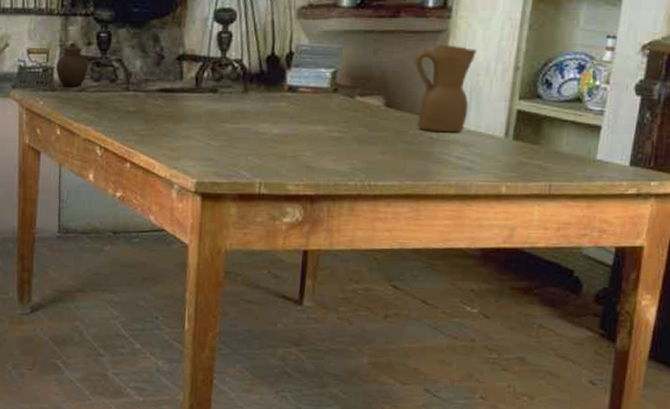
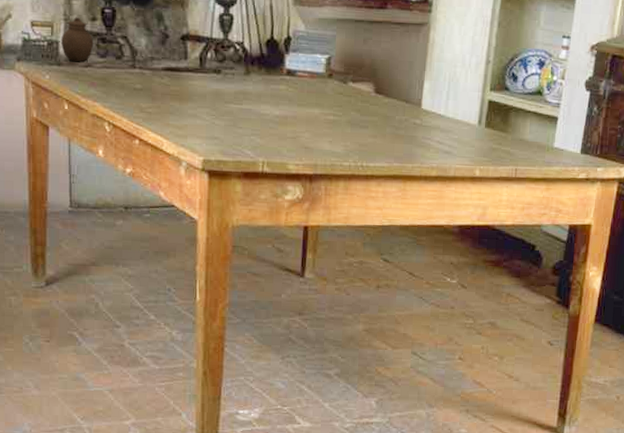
ceramic pitcher: present [414,45,476,133] -> none [400,37,454,119]

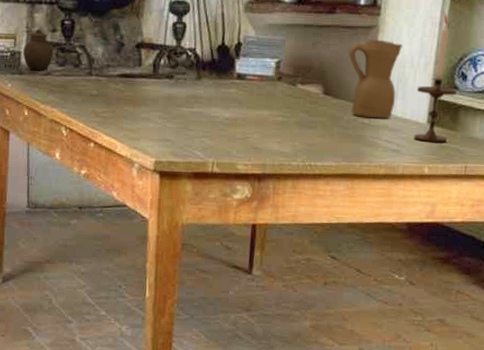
ceramic pitcher: none [400,37,454,119] -> present [349,39,402,119]
candlestick: none [465,11,508,145] -> present [414,13,457,143]

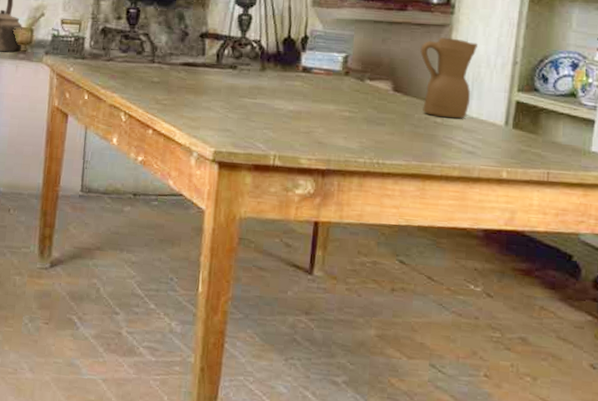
jar: present [23,29,54,71] -> none [87,16,117,57]
candlestick: present [414,13,457,143] -> none [490,13,538,147]

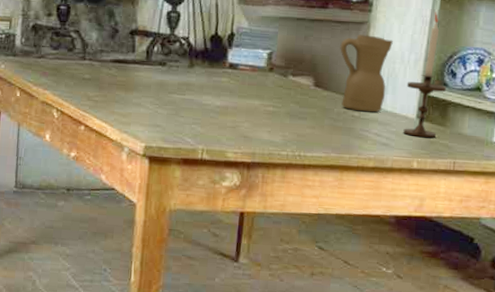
candlestick: none [490,13,538,147] -> present [403,11,447,139]

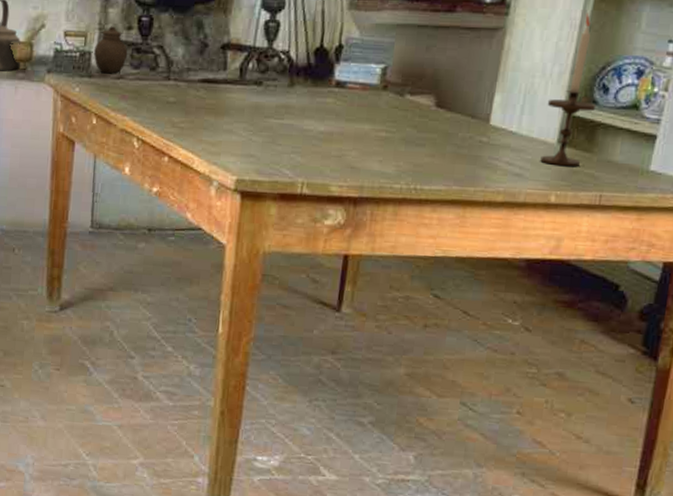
jar: none [18,13,48,54] -> present [94,26,128,74]
ceramic pitcher: present [340,34,393,113] -> none [467,43,533,137]

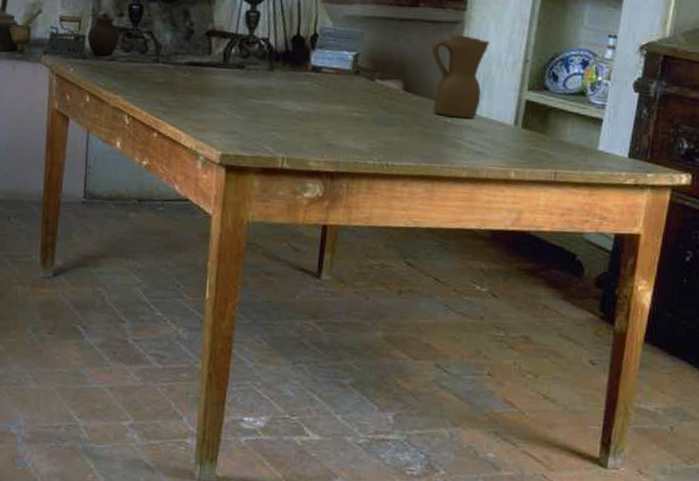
ceramic pitcher: none [467,43,533,137] -> present [431,35,489,119]
candlestick: present [540,13,596,167] -> none [500,10,548,147]

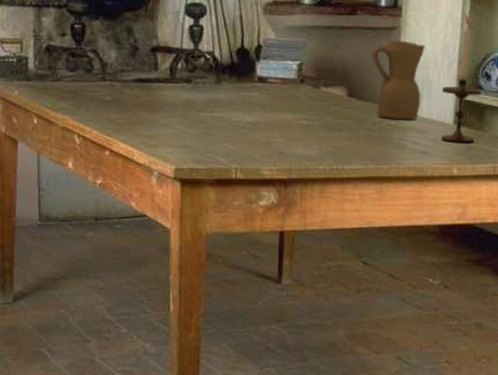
jar: present [87,13,120,57] -> none [31,33,63,77]
candlestick: none [500,10,548,147] -> present [441,13,482,144]

